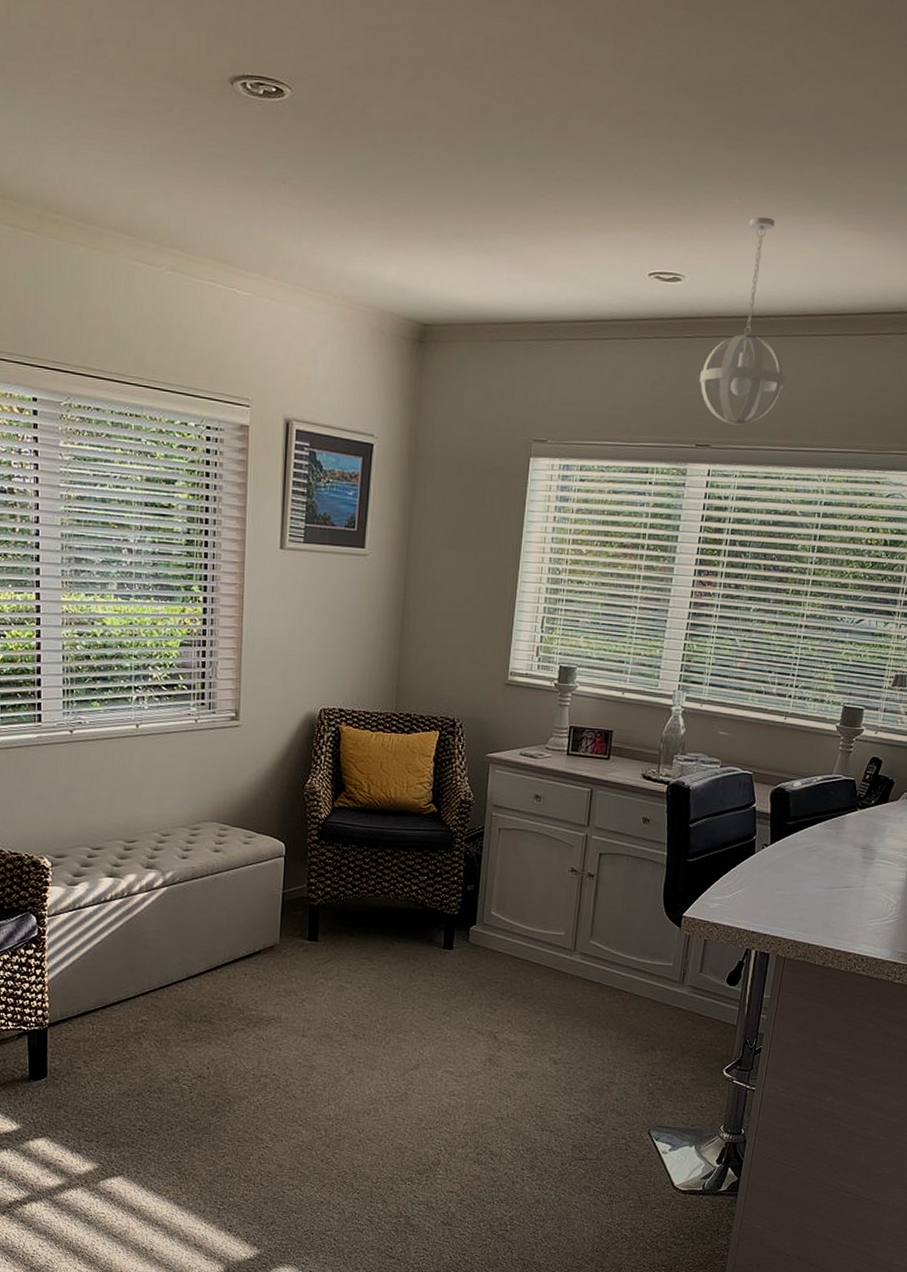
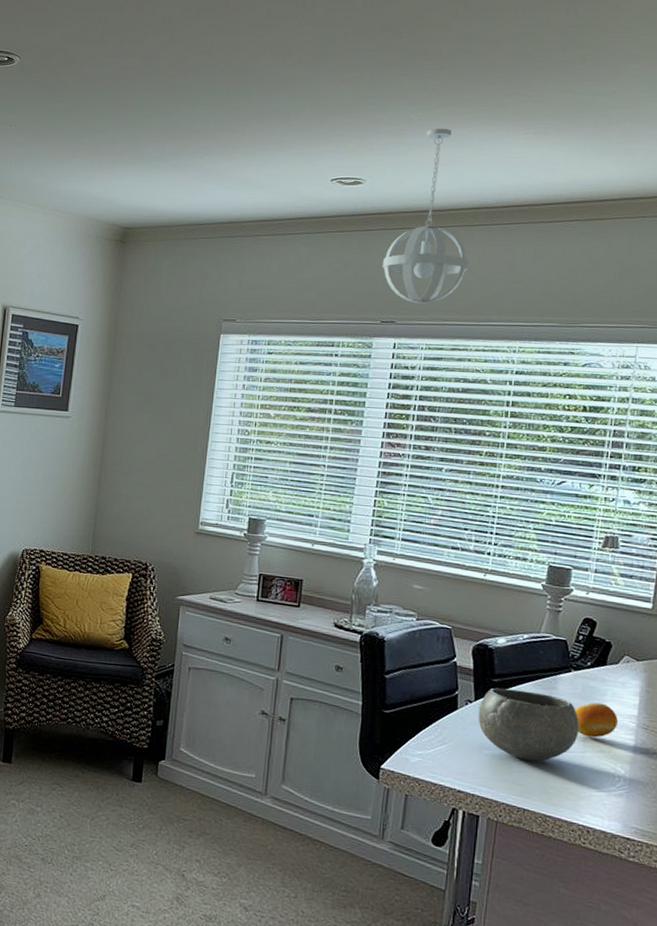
bowl: none [772,830,861,898] -> present [478,688,579,761]
fruit: none [858,838,894,872] -> present [575,702,618,738]

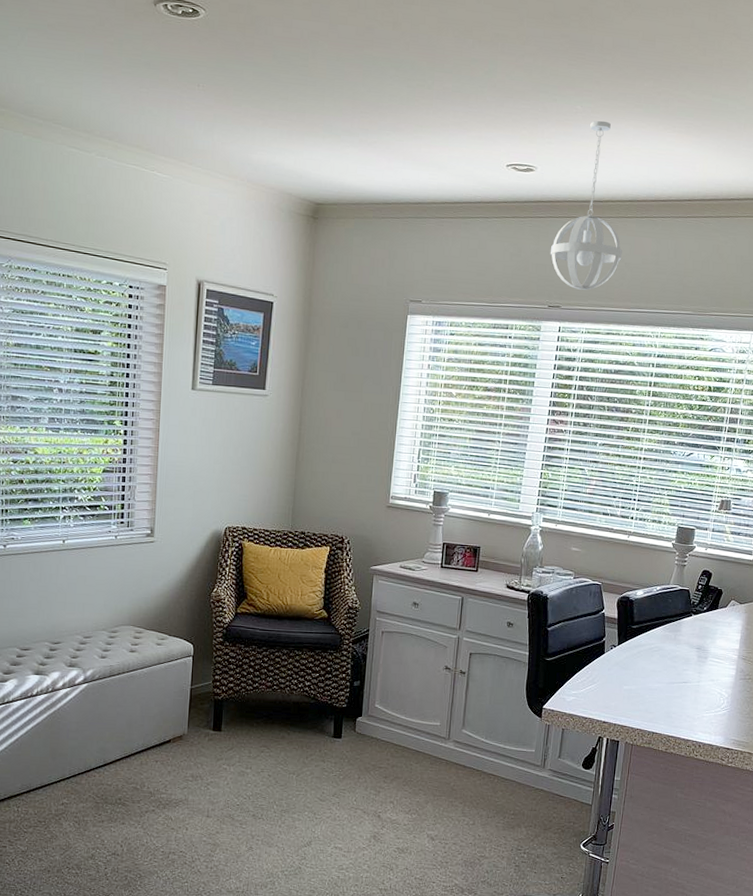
bowl: present [478,688,579,761] -> none [620,633,696,692]
fruit: present [575,702,618,738] -> none [693,640,725,669]

